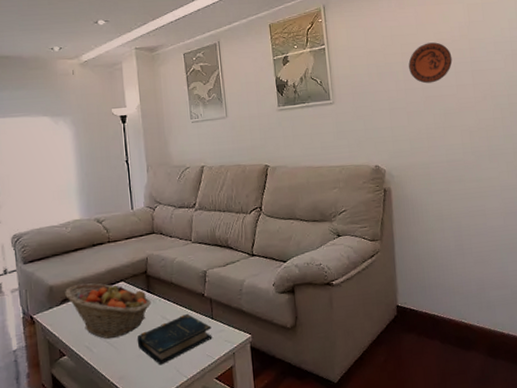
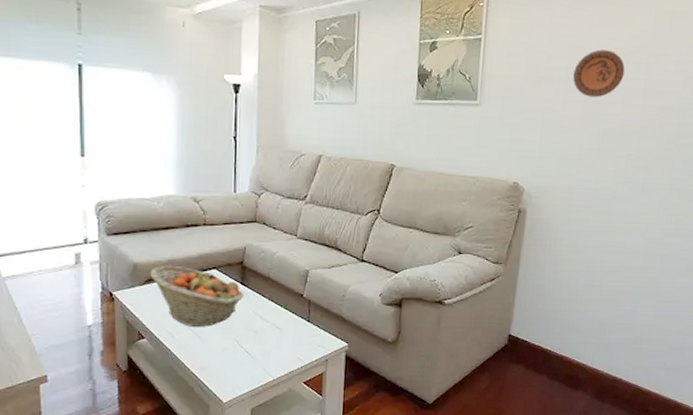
book: present [137,313,212,365] -> none [224,312,306,362]

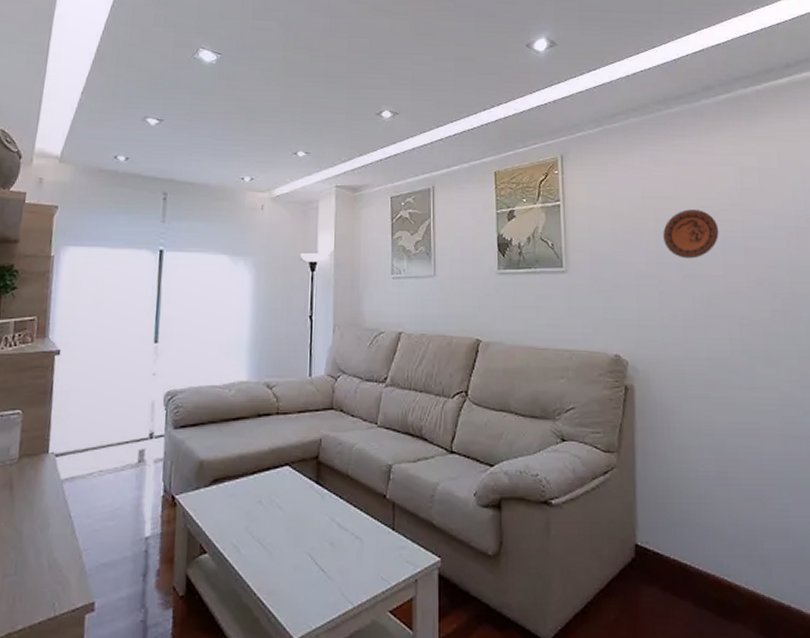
fruit basket: present [150,265,244,328] -> none [217,462,320,539]

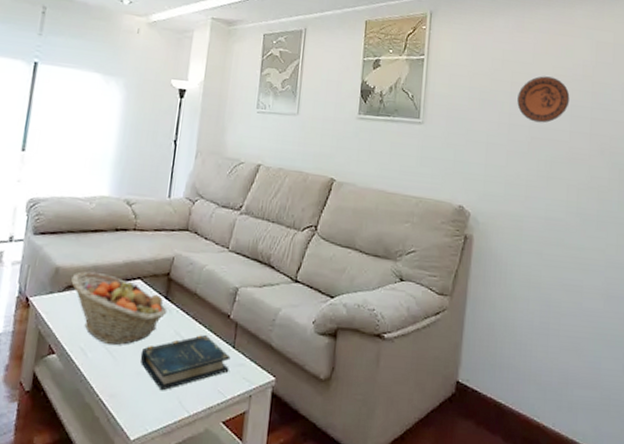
fruit basket: none [217,462,320,539] -> present [71,271,167,345]
book: none [296,518,391,583] -> present [140,334,231,391]

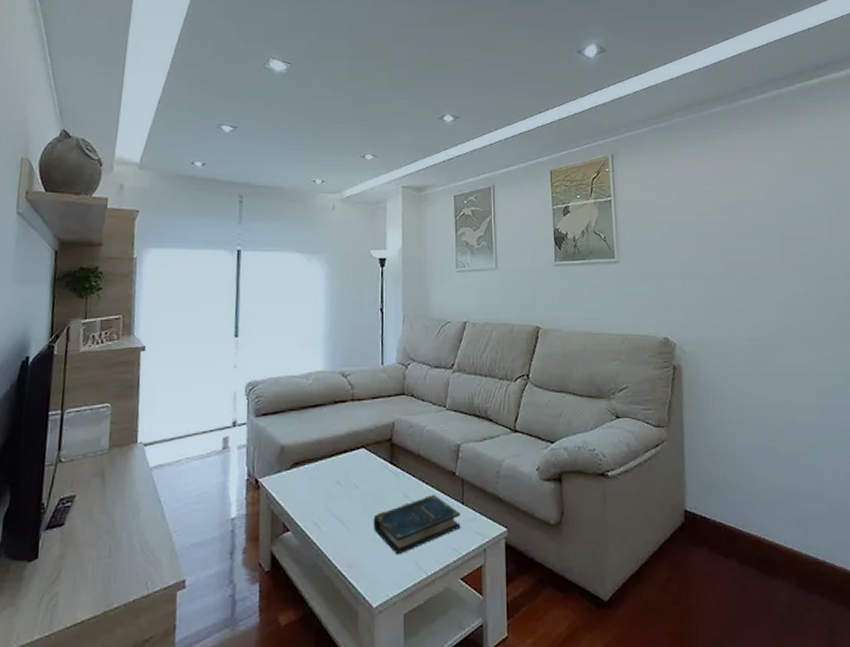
fruit basket: present [71,271,167,345] -> none [297,446,394,516]
decorative plate: present [517,76,570,123] -> none [706,202,757,248]

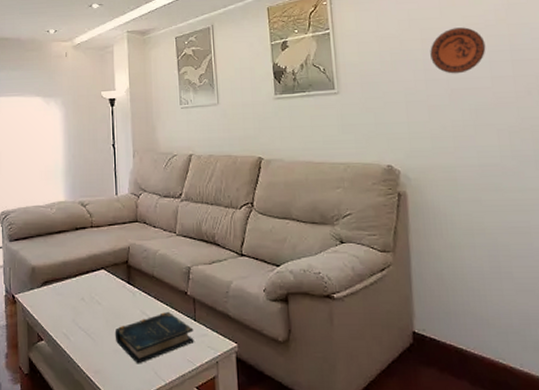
decorative plate: none [706,202,757,248] -> present [430,27,486,74]

